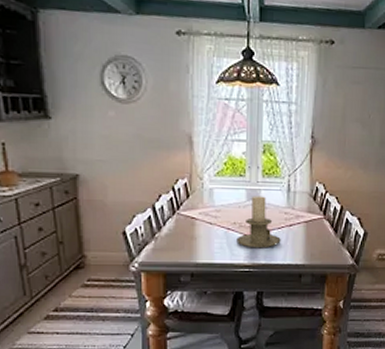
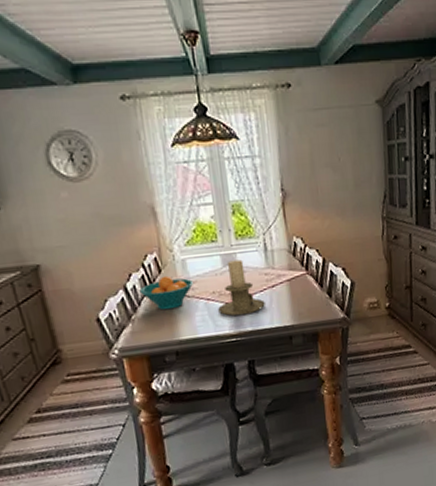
fruit bowl: none [166,201,218,233] -> present [139,275,194,311]

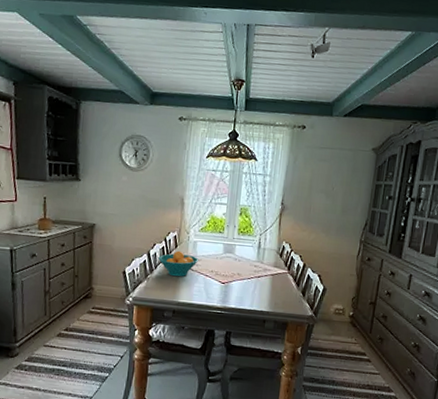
candle holder: present [218,259,265,317] -> none [212,250,250,295]

